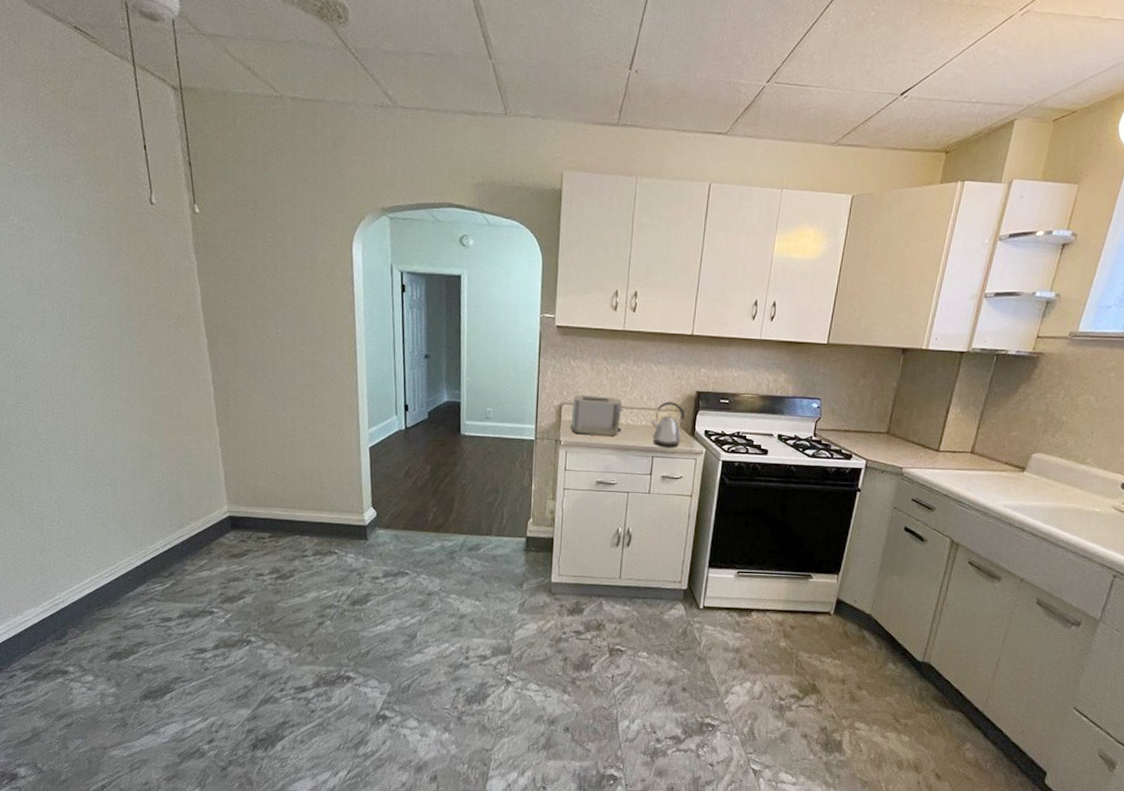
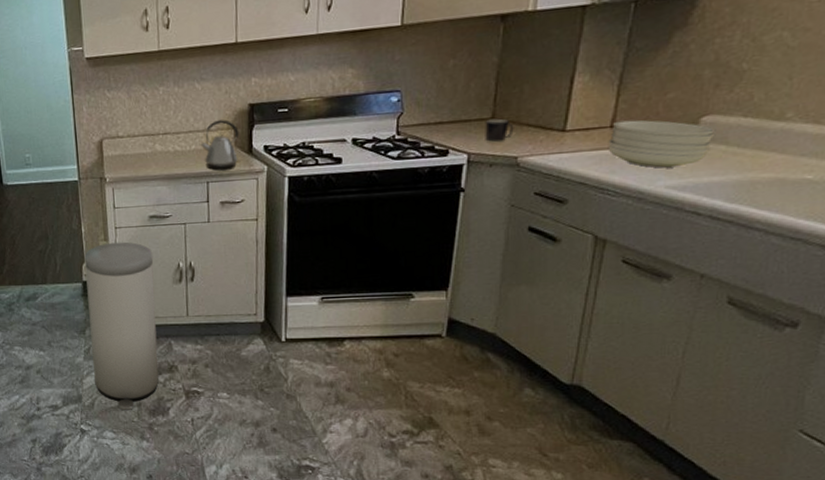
pedal bin: none [526,502,596,664] -> present [84,241,159,410]
toaster: present [570,395,623,438] -> none [113,124,170,169]
mug: none [880,433,903,455] -> present [485,118,514,144]
bowl: none [967,448,1041,491] -> present [608,120,716,168]

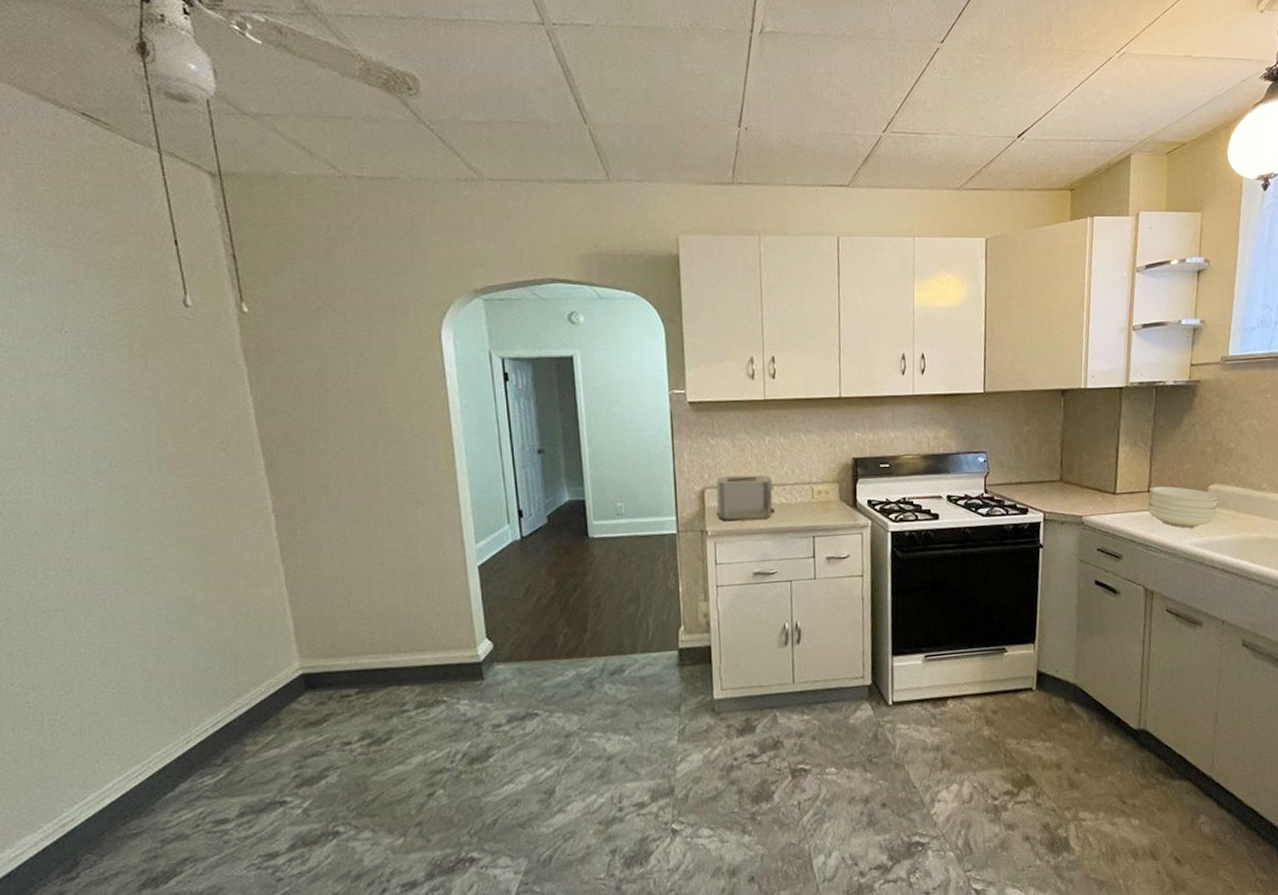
pedal bin: present [84,241,159,410] -> none [681,601,762,800]
toaster: none [113,124,170,169] -> present [716,474,776,522]
kettle: present [200,120,241,172] -> none [806,473,846,526]
mug: present [485,118,514,144] -> none [1055,481,1078,504]

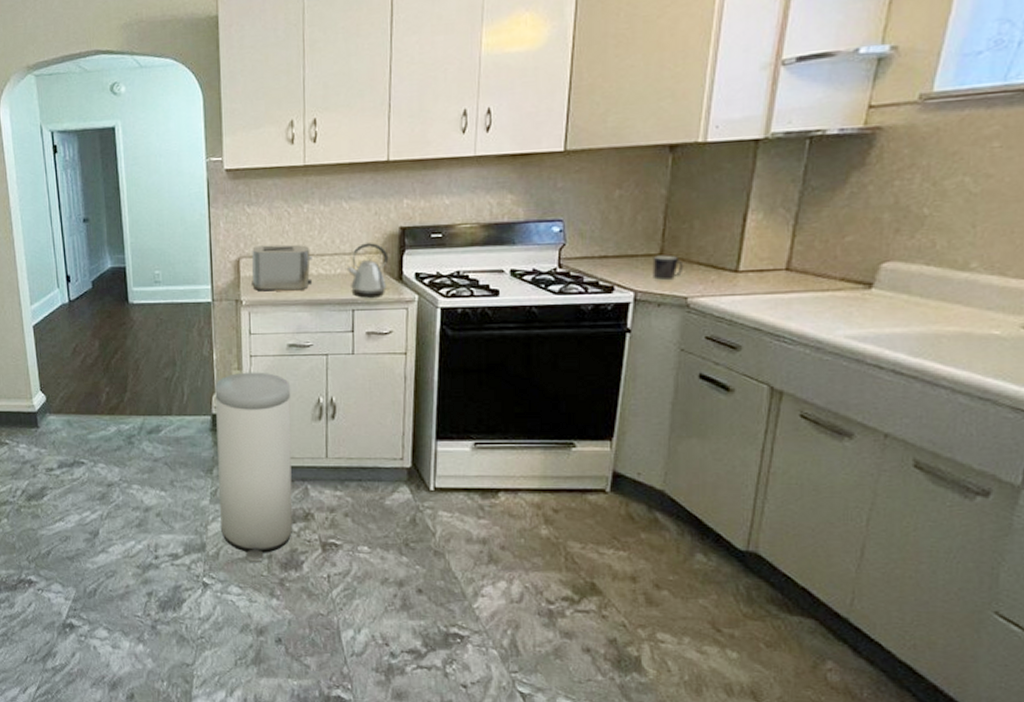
pedal bin: none [681,601,762,800] -> present [215,372,293,562]
kettle: none [806,473,846,526] -> present [346,243,390,299]
mug: none [1055,481,1078,504] -> present [652,255,684,283]
bowl: present [1147,486,1220,528] -> none [783,263,897,316]

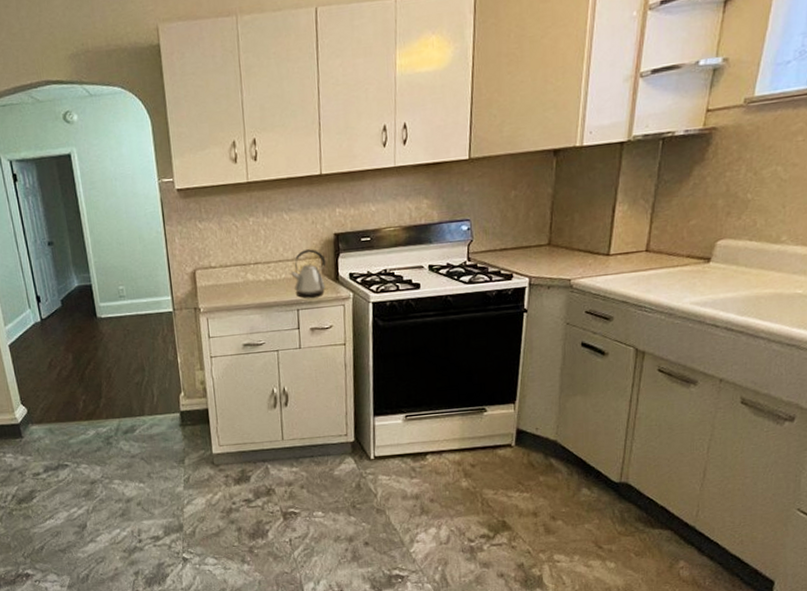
pedal bin: present [215,372,293,562] -> none [181,370,257,536]
toaster: present [251,244,313,292] -> none [205,254,262,299]
mug: present [652,255,684,283] -> none [543,244,567,268]

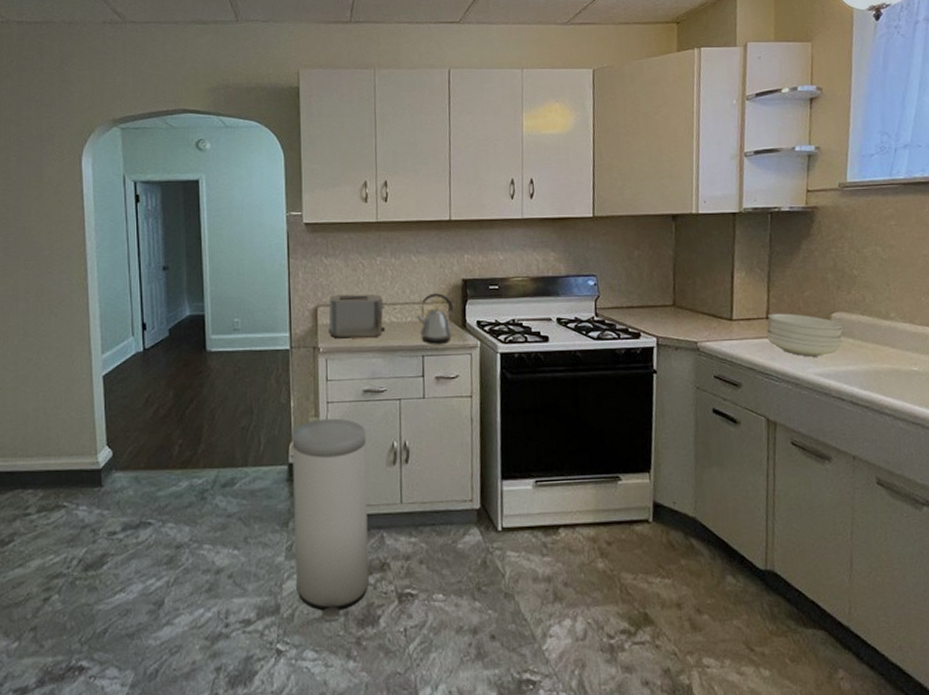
pedal bin: none [181,370,257,536] -> present [292,418,369,621]
toaster: none [205,254,262,299] -> present [329,293,386,339]
bowl: none [644,244,729,287] -> present [766,313,844,357]

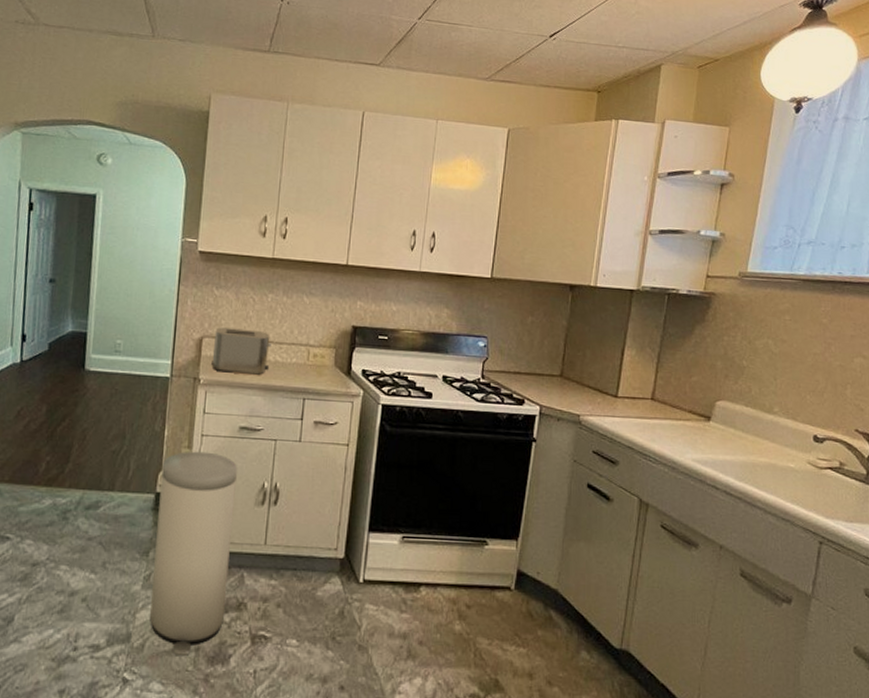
kettle: present [416,293,455,346] -> none [301,337,340,390]
bowl: present [766,313,844,357] -> none [649,395,727,443]

